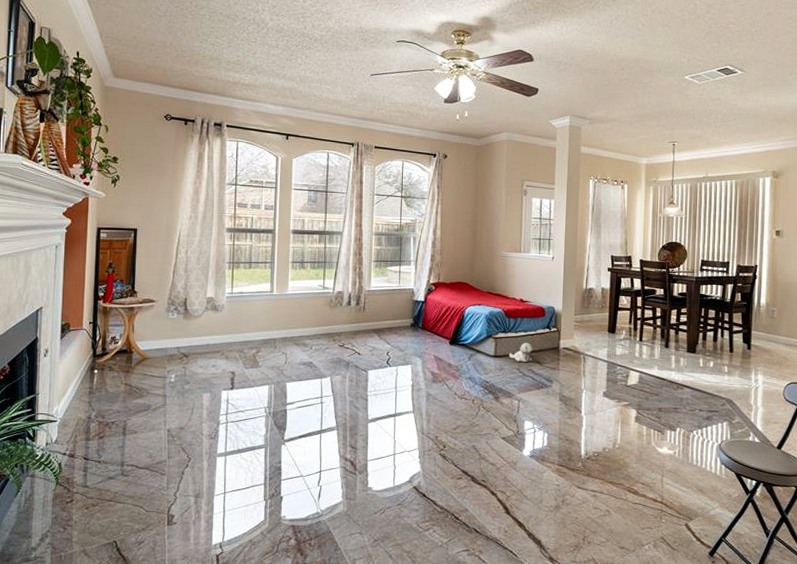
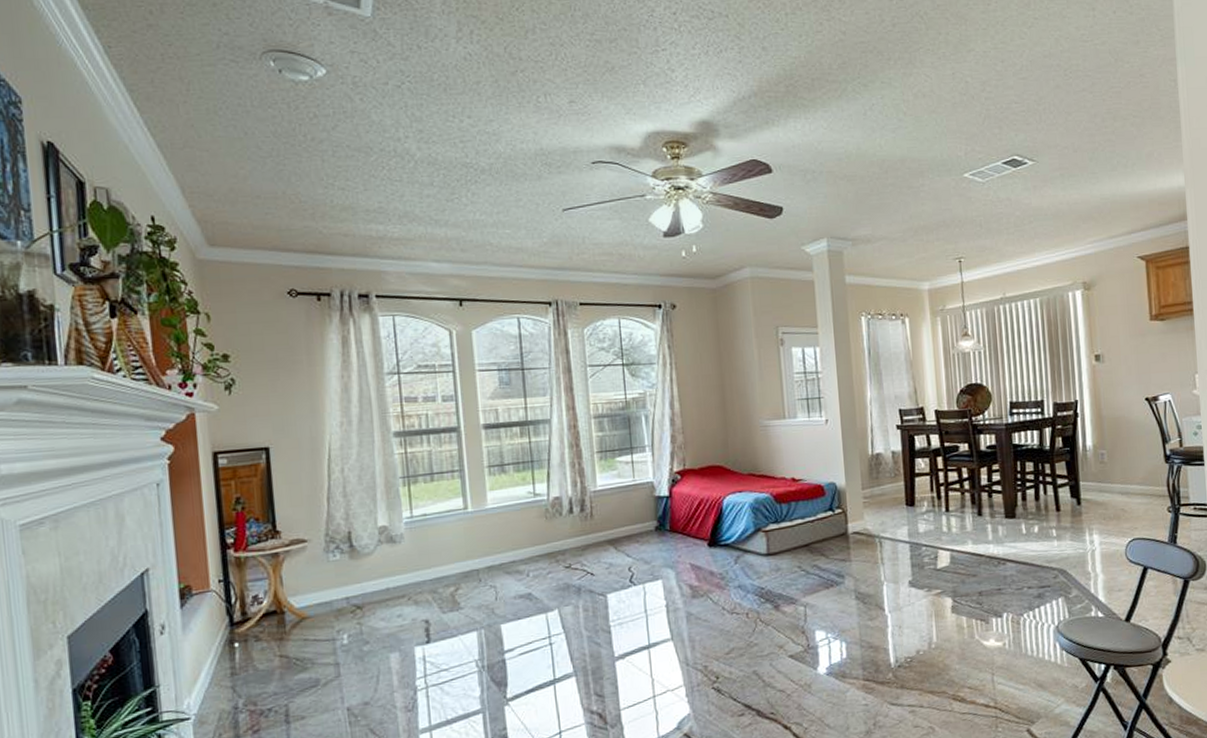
plush toy: present [509,343,533,362] -> none [785,532,816,557]

